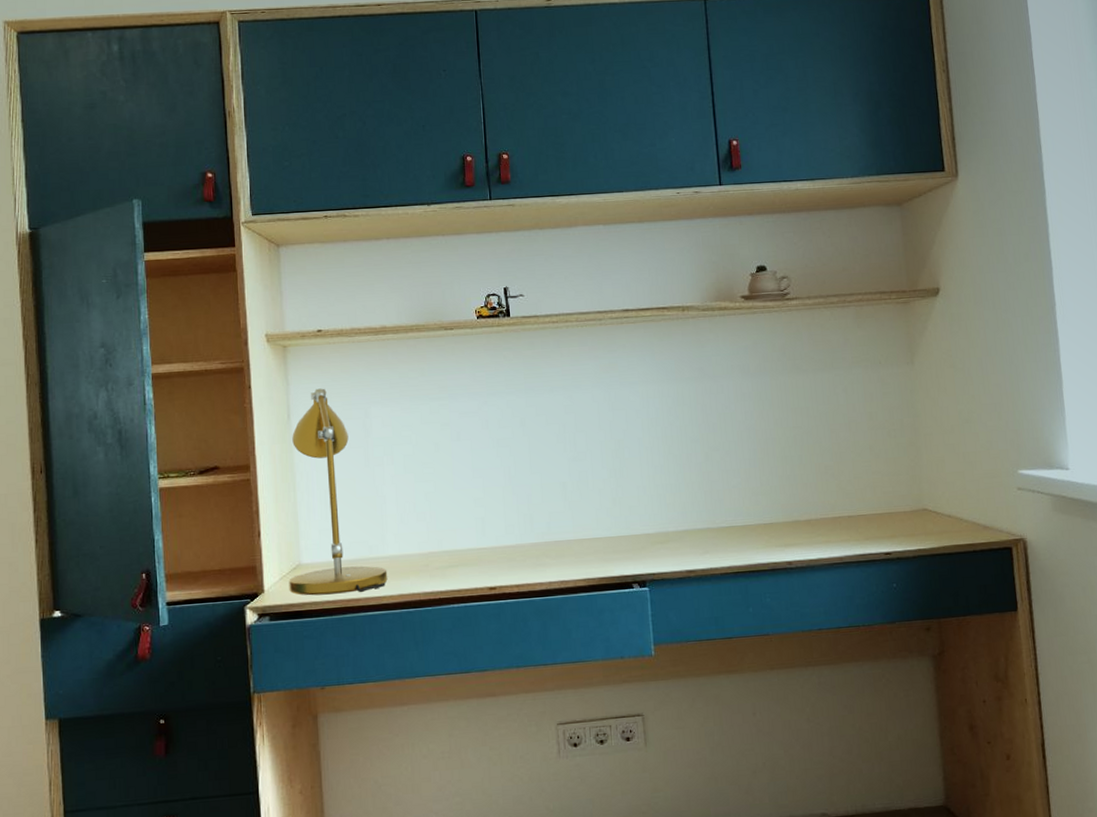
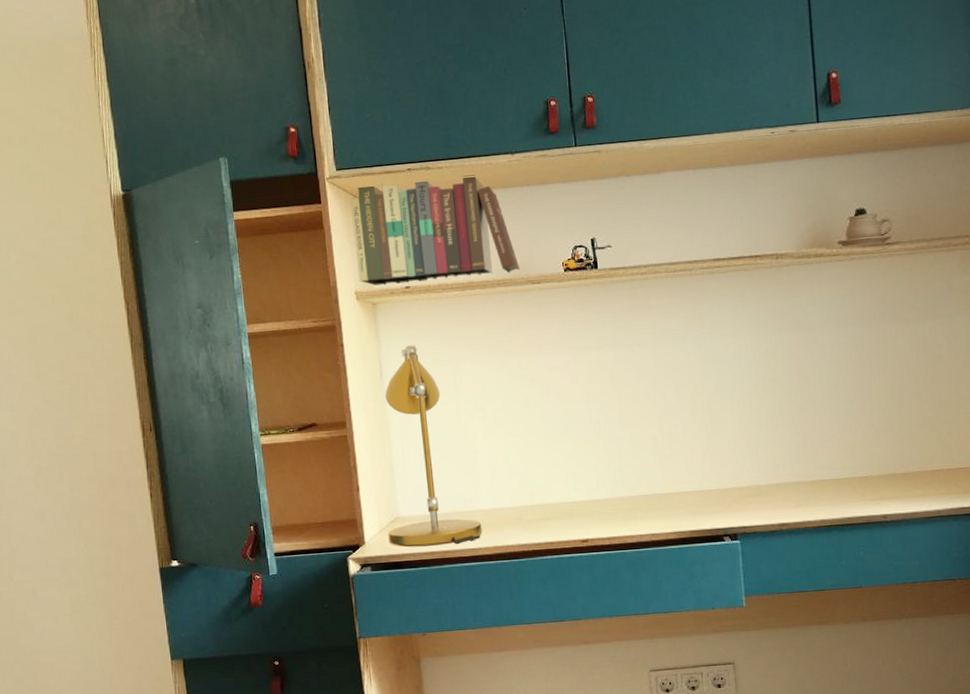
books: none [264,223,434,329] -> present [349,174,521,286]

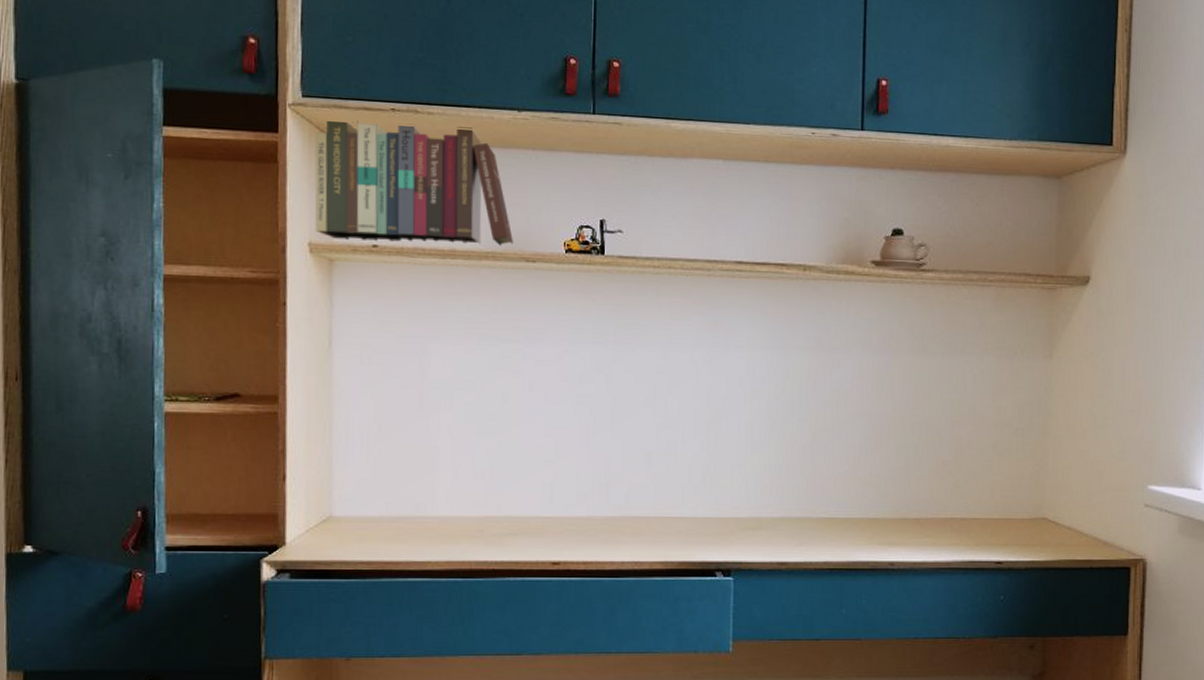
desk lamp: present [385,345,483,548] -> none [316,314,435,556]

